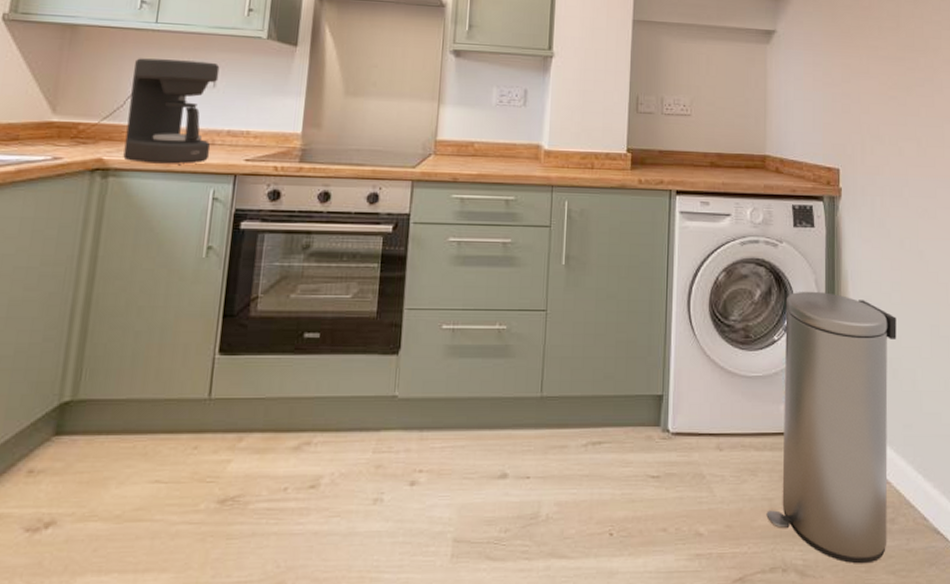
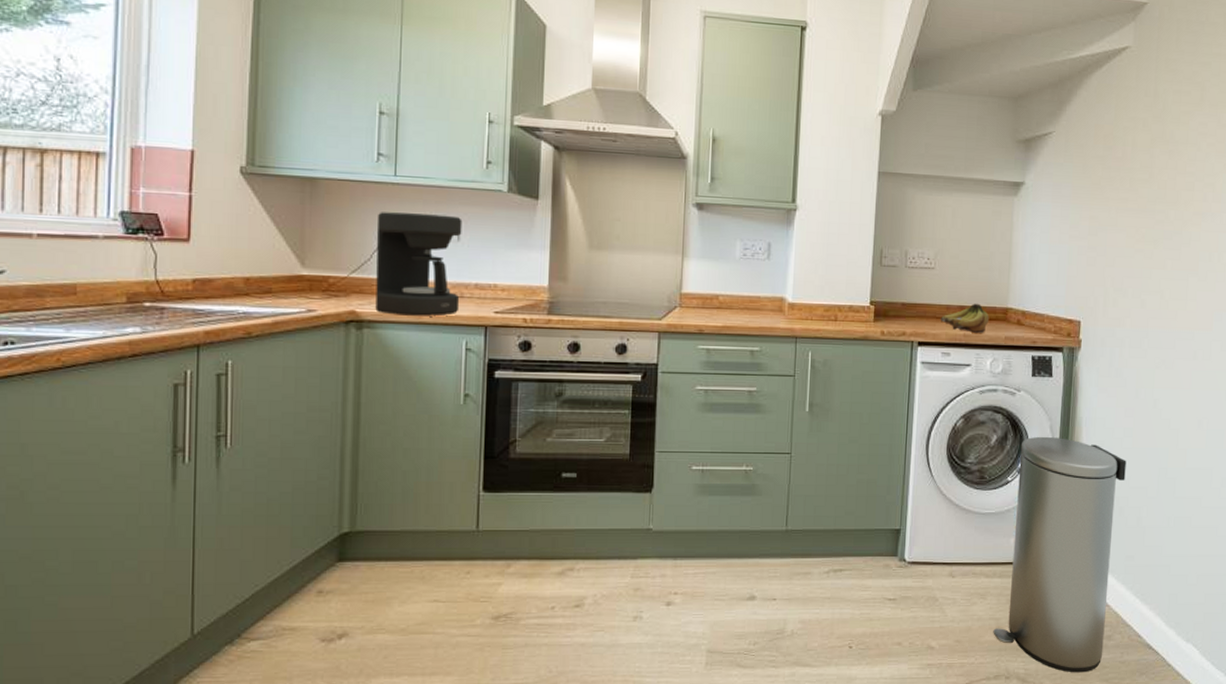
fruit: none [698,151,748,183] -> present [940,303,990,334]

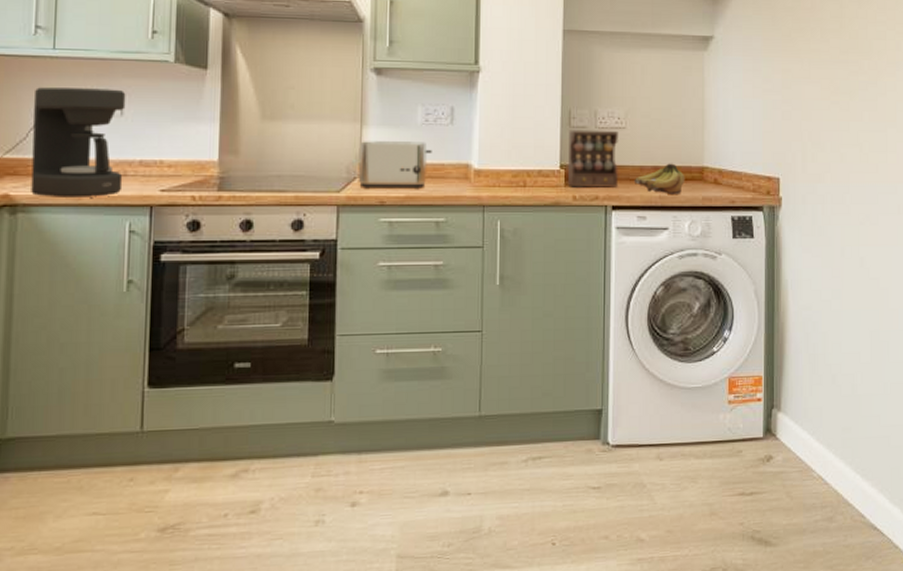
toaster: none [678,272,749,320] -> present [358,141,432,190]
spice rack: none [876,268,927,326] -> present [567,129,618,189]
pedal bin: present [993,436,1126,673] -> none [707,301,836,561]

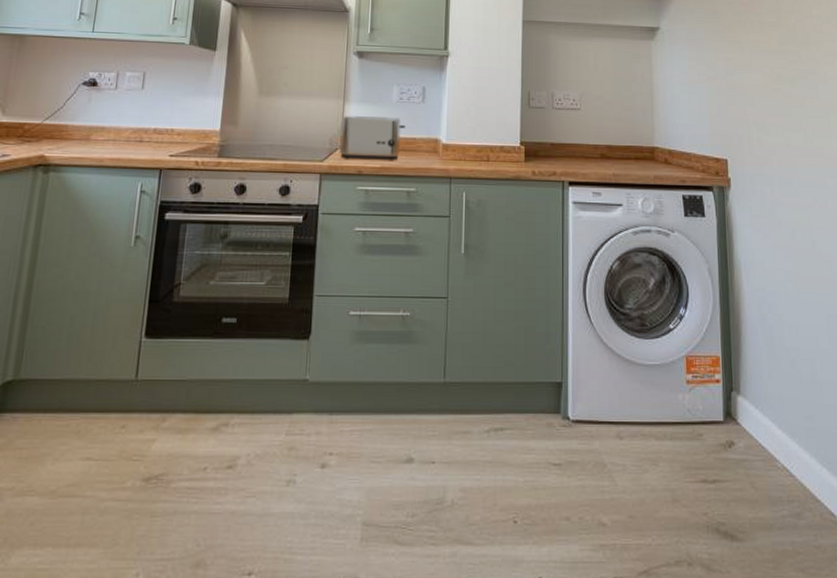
coffee maker: present [31,87,126,197] -> none [62,64,148,160]
spice rack: present [567,129,618,189] -> none [527,109,574,165]
fruit: present [634,163,685,196] -> none [589,143,637,174]

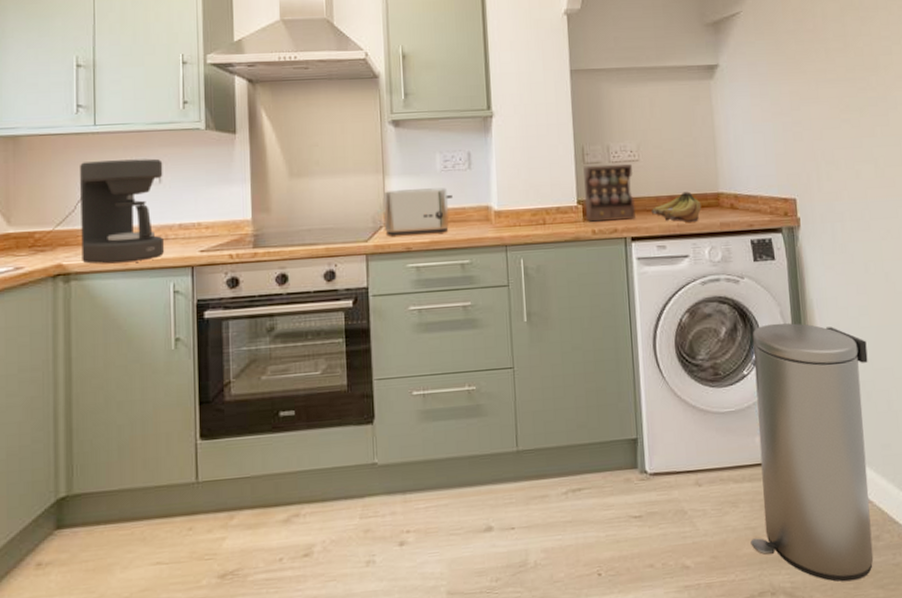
coffee maker: none [62,64,148,160] -> present [80,158,165,265]
spice rack: none [527,109,574,165] -> present [583,163,636,222]
fruit: none [589,143,637,174] -> present [651,191,702,223]
pedal bin: none [669,280,794,560] -> present [750,323,874,582]

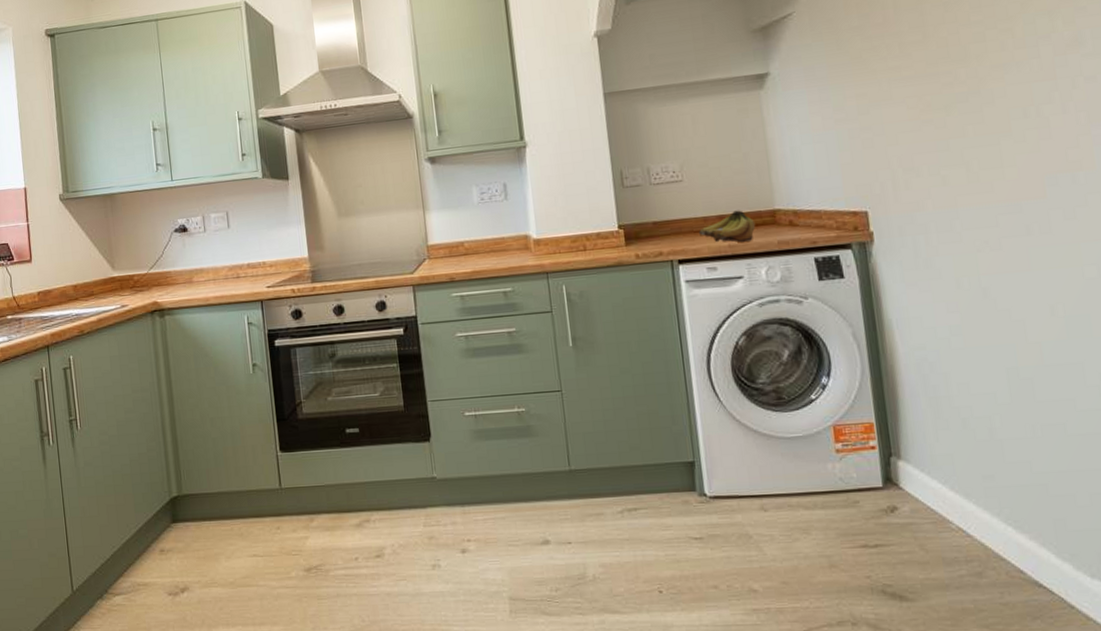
coffee maker: present [80,158,165,265] -> none [163,206,238,301]
toaster: present [384,187,453,238] -> none [425,219,491,269]
spice rack: present [583,163,636,222] -> none [623,184,682,246]
pedal bin: present [750,323,874,582] -> none [819,345,976,618]

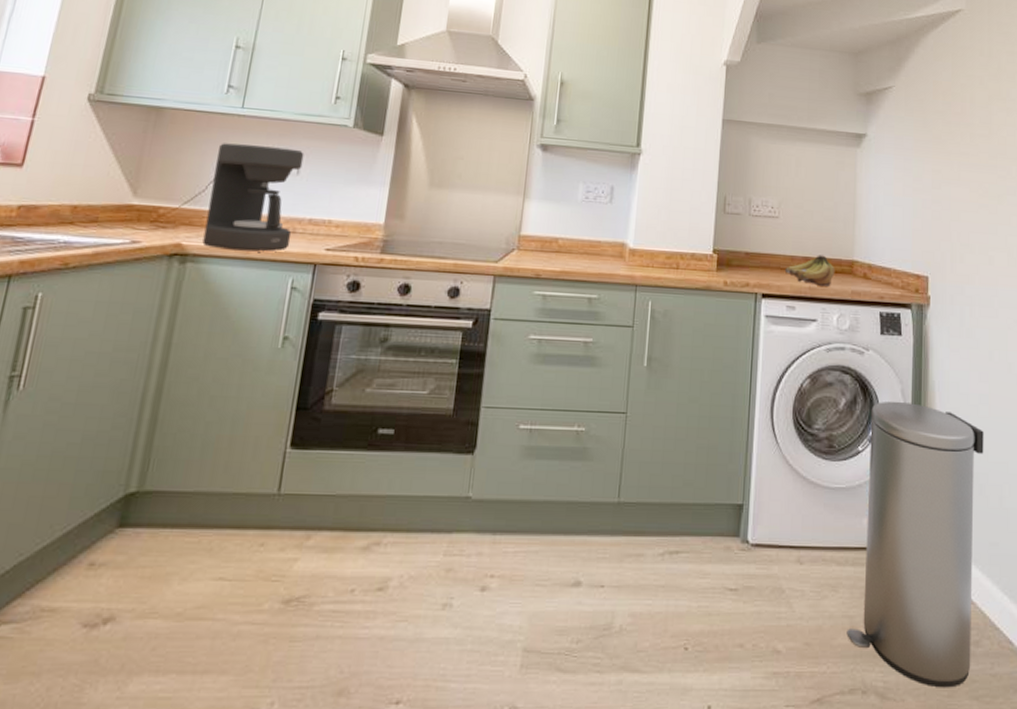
coffee maker: none [163,206,238,301] -> present [202,143,304,252]
pedal bin: none [819,345,976,618] -> present [846,401,984,688]

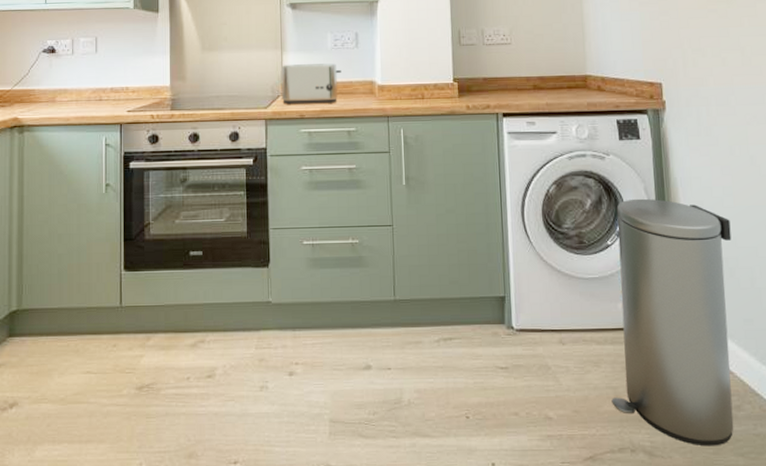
coffee maker: present [202,143,304,252] -> none [33,32,99,119]
toaster: none [516,214,590,265] -> present [281,63,341,106]
fruit: present [784,255,835,288] -> none [521,73,570,103]

